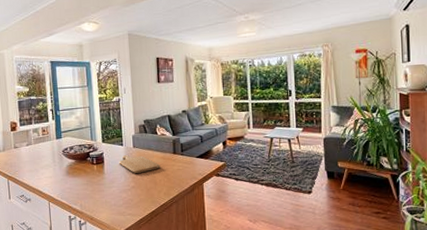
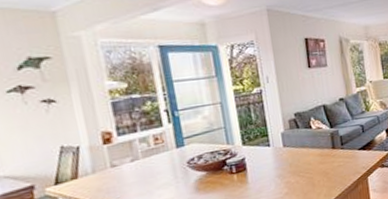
chopping board: present [118,155,160,173] -> none [265,156,318,178]

